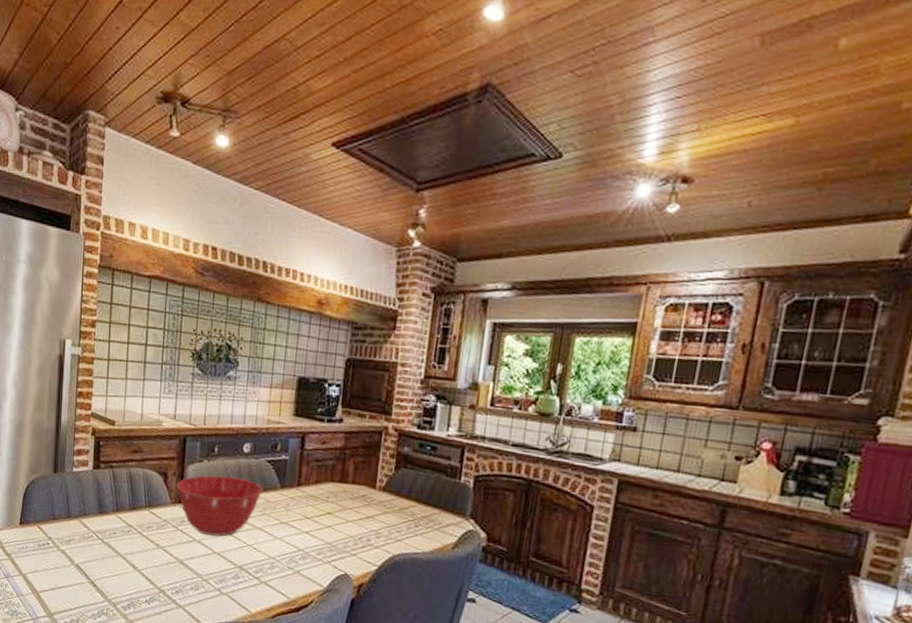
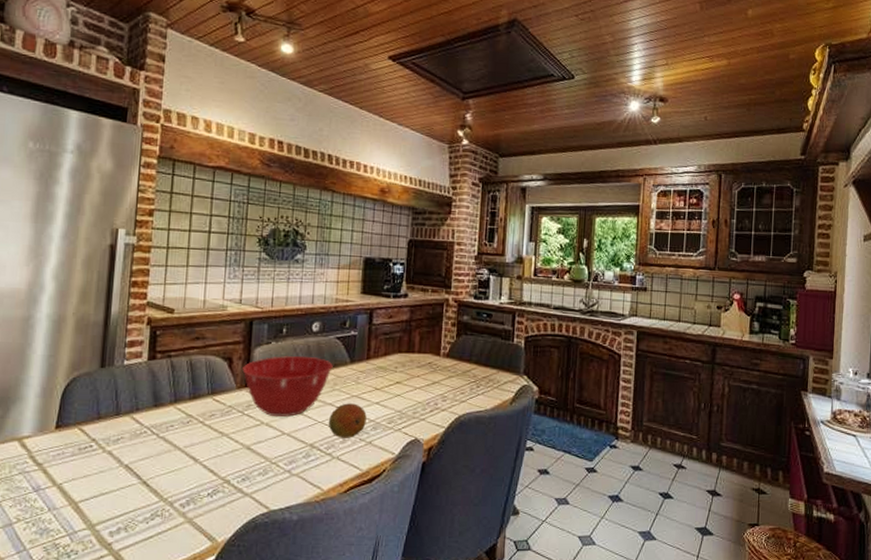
fruit: none [257,529,296,565] -> present [328,403,367,438]

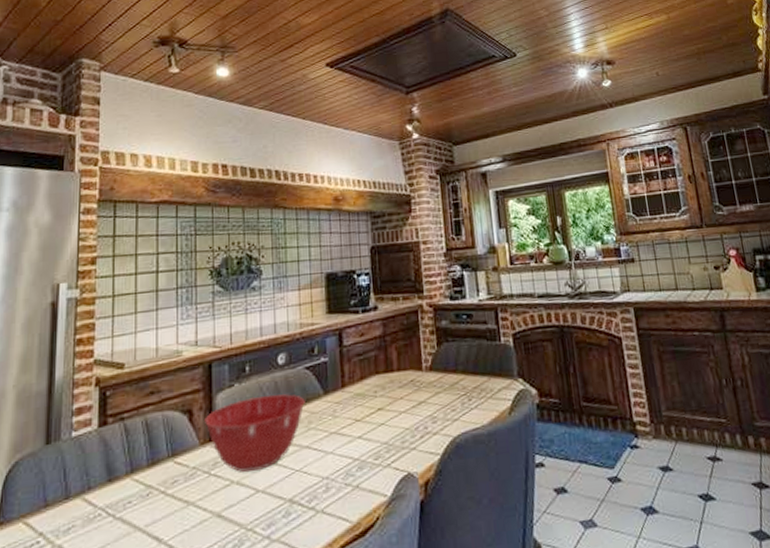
fruit: present [328,403,367,438] -> none [306,441,350,486]

